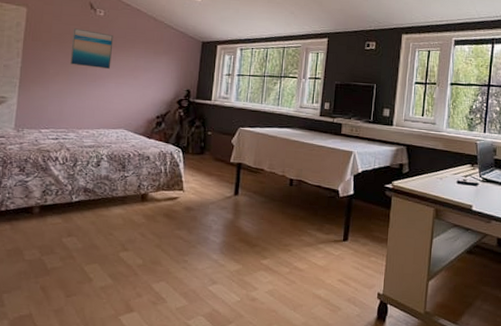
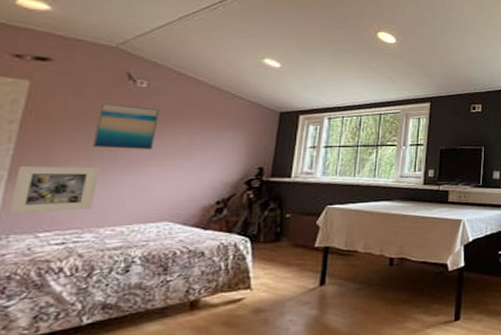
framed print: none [22,76,76,114] -> present [9,166,100,214]

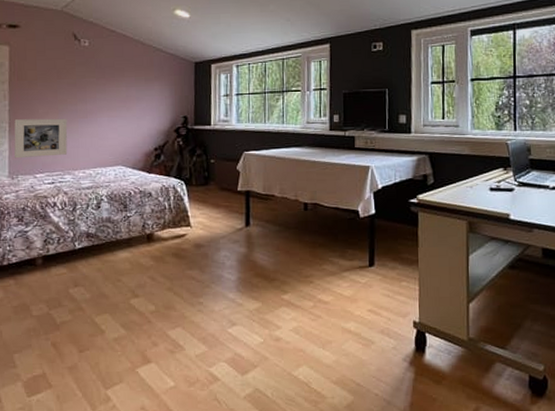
wall art: present [92,103,160,150] -> none [58,62,102,103]

